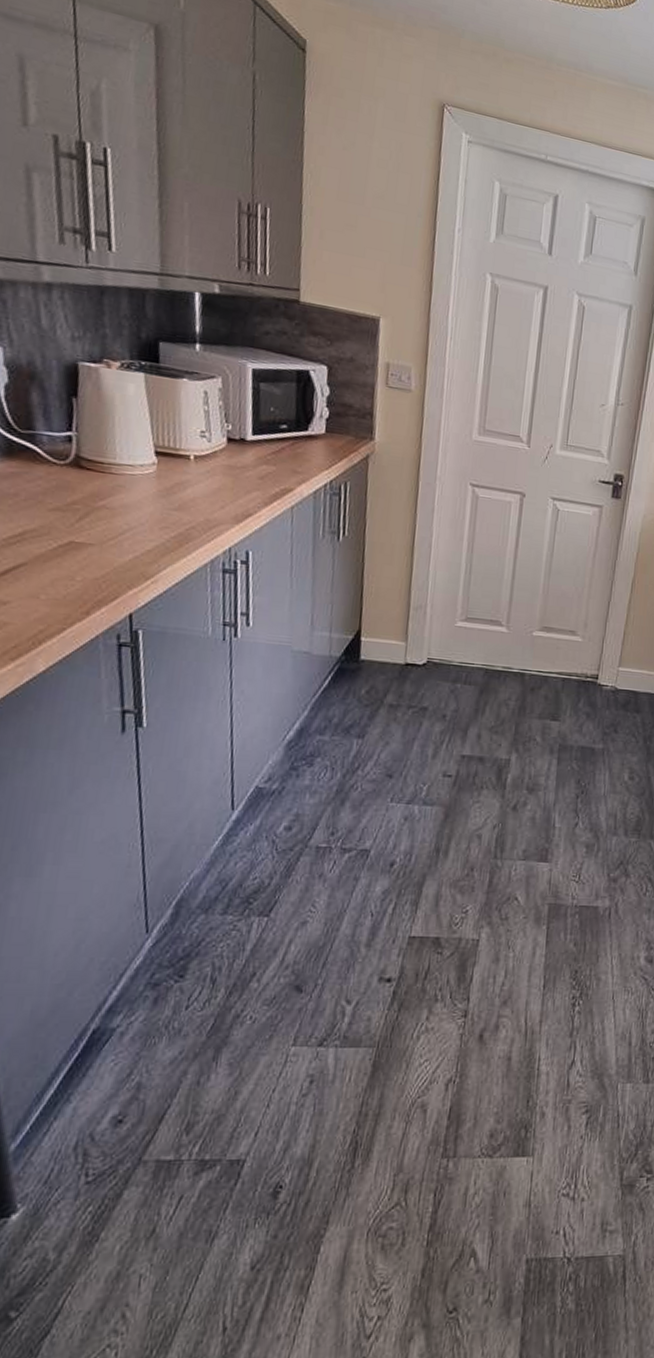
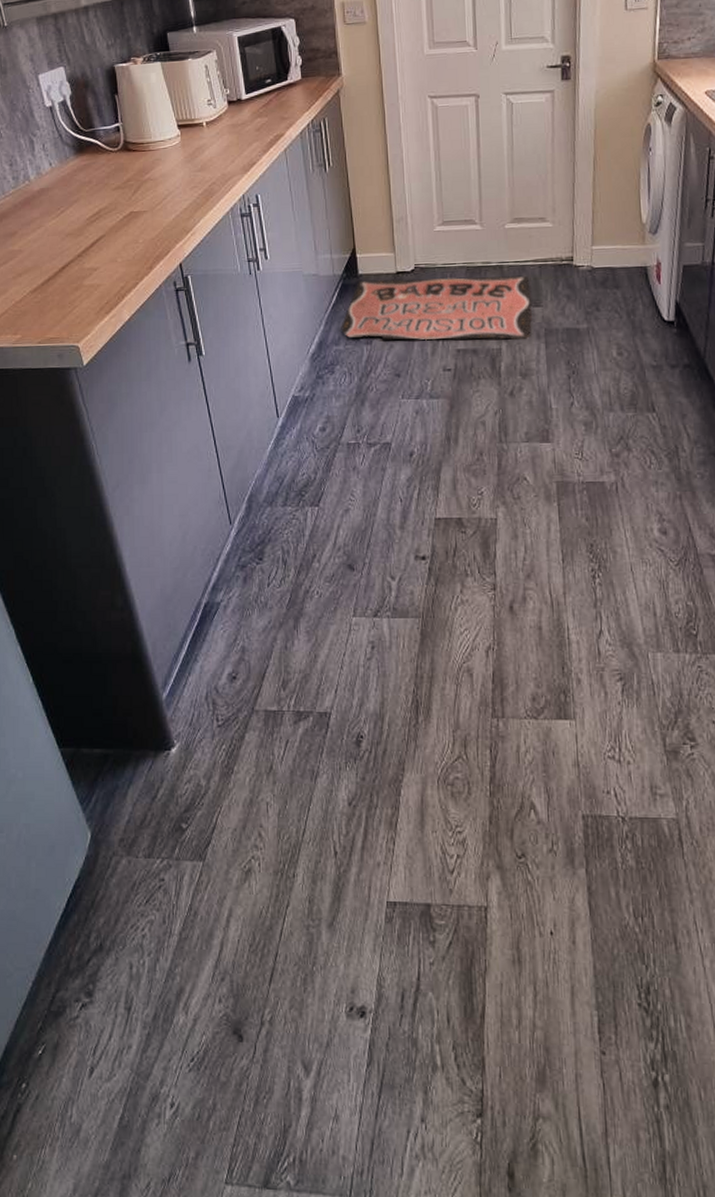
text sign: none [329,666,551,754] -> present [341,275,532,341]

